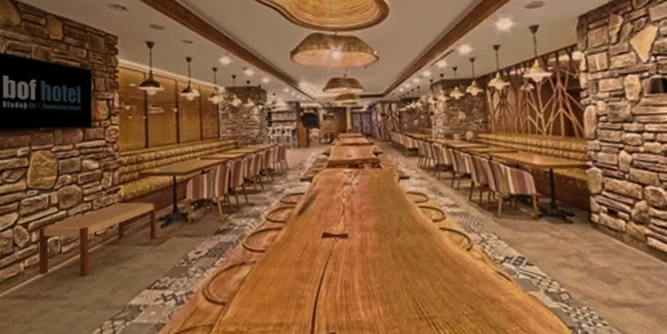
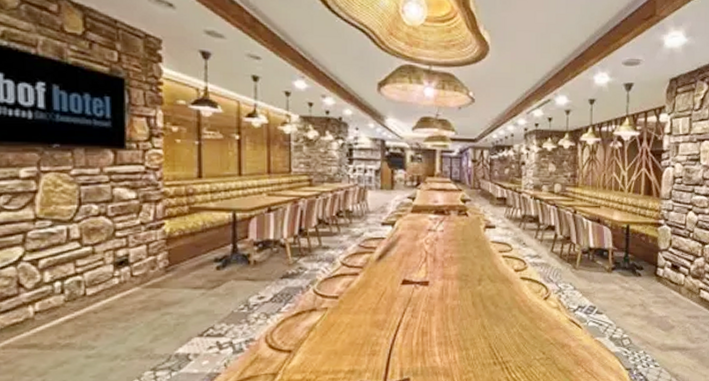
bench: present [38,202,157,276] -> none [53,240,211,323]

